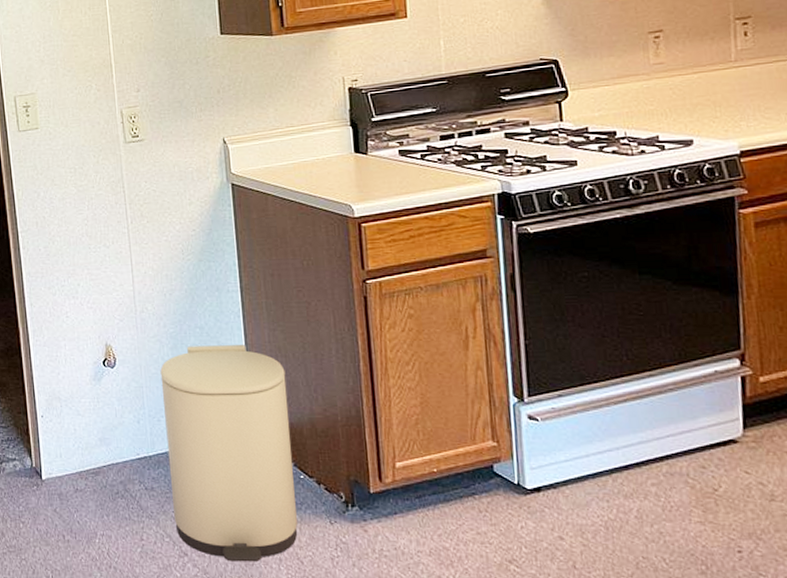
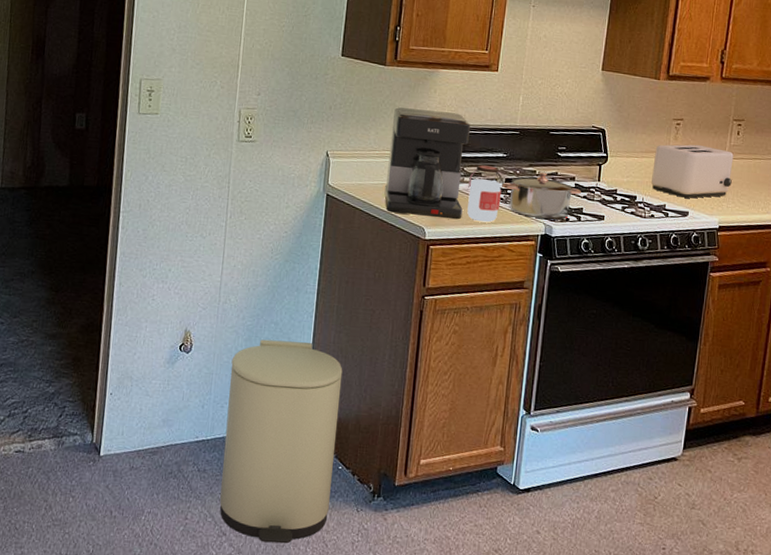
coffee maker: none [291,72,395,193] -> present [384,107,470,220]
jar: none [394,124,439,189] -> present [467,165,504,223]
cooking pot: none [435,121,541,176] -> present [501,172,581,220]
toaster: none [630,56,748,125] -> present [651,144,734,199]

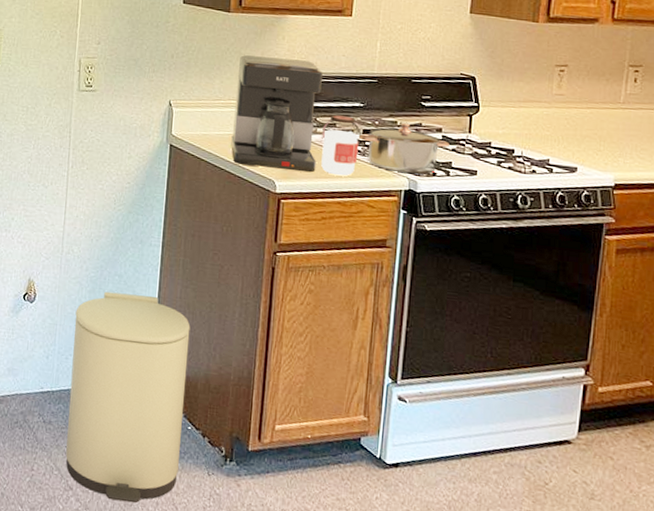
toaster: present [651,144,734,199] -> none [532,93,630,153]

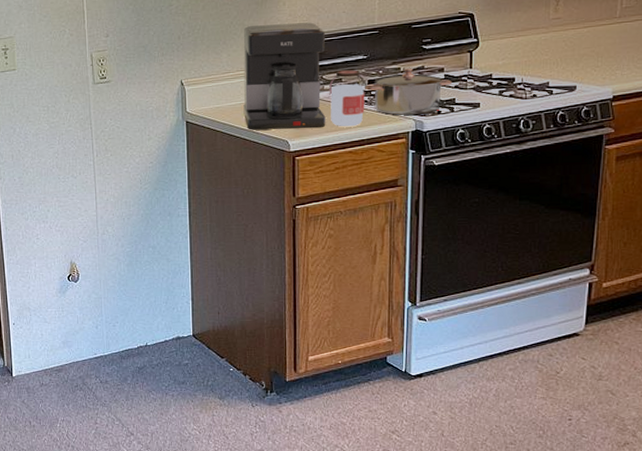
pedal bin: present [66,291,191,504] -> none [117,261,225,439]

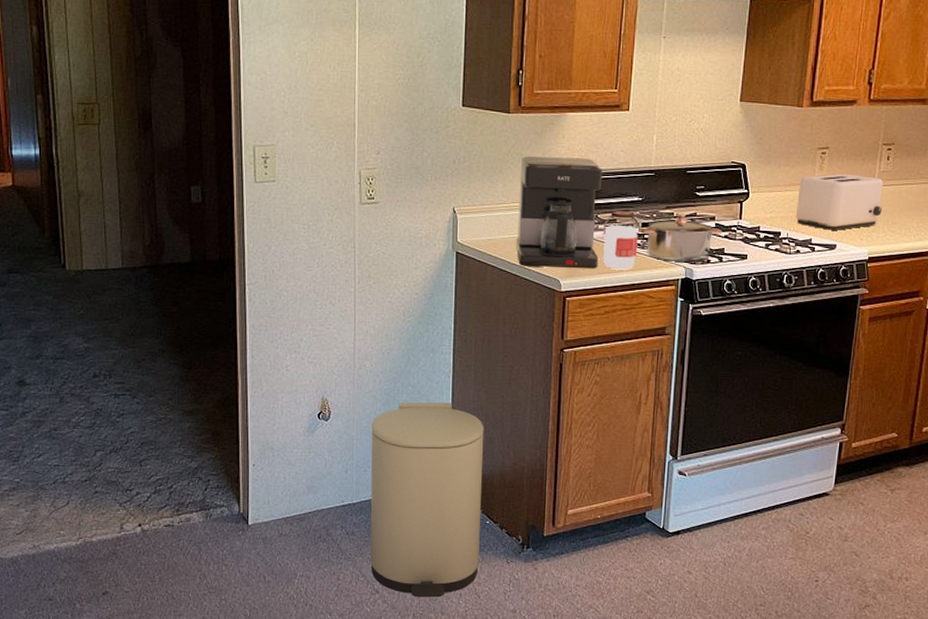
pedal bin: none [117,261,225,439] -> present [370,402,484,598]
toaster: none [531,13,626,73] -> present [796,173,883,231]

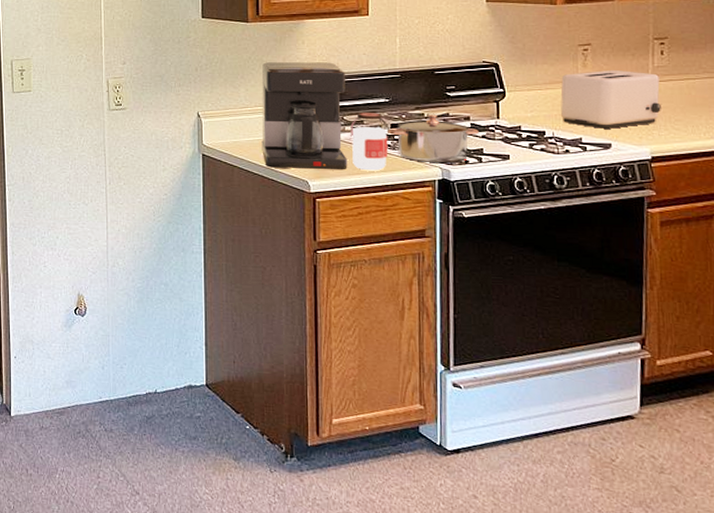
pedal bin: present [370,402,484,598] -> none [126,300,241,504]

